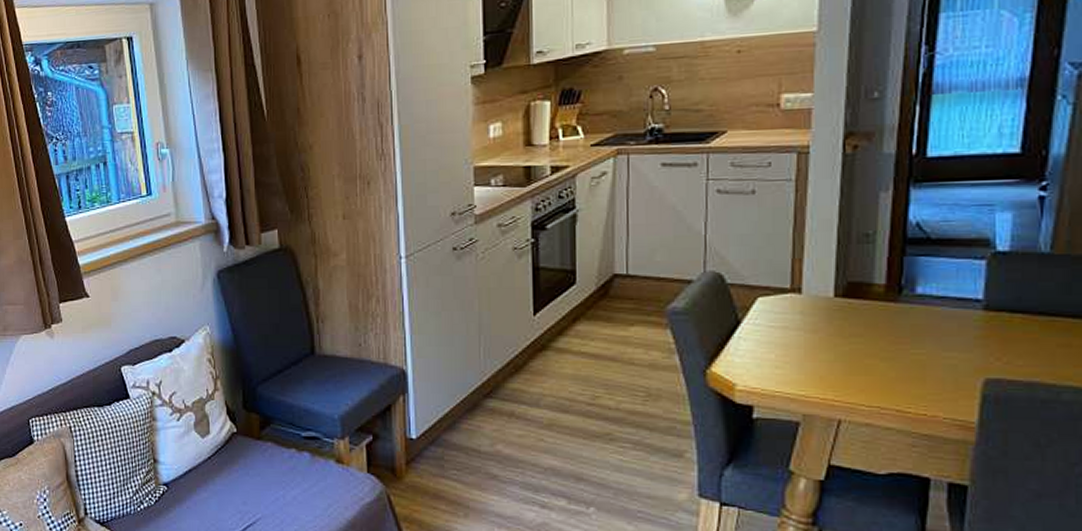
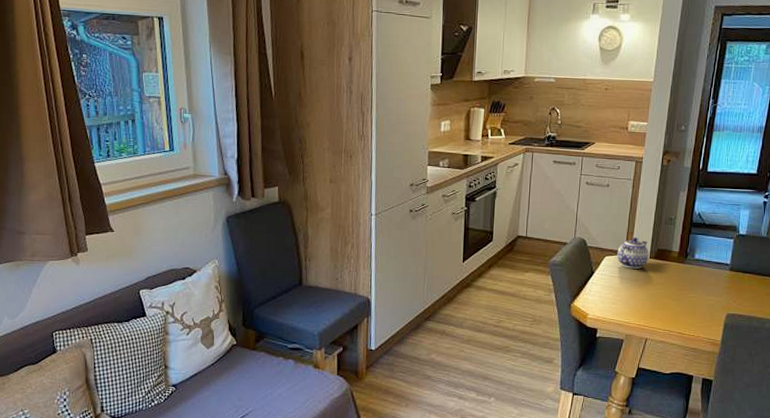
teapot: none [777,266,833,314] -> present [617,237,649,269]

